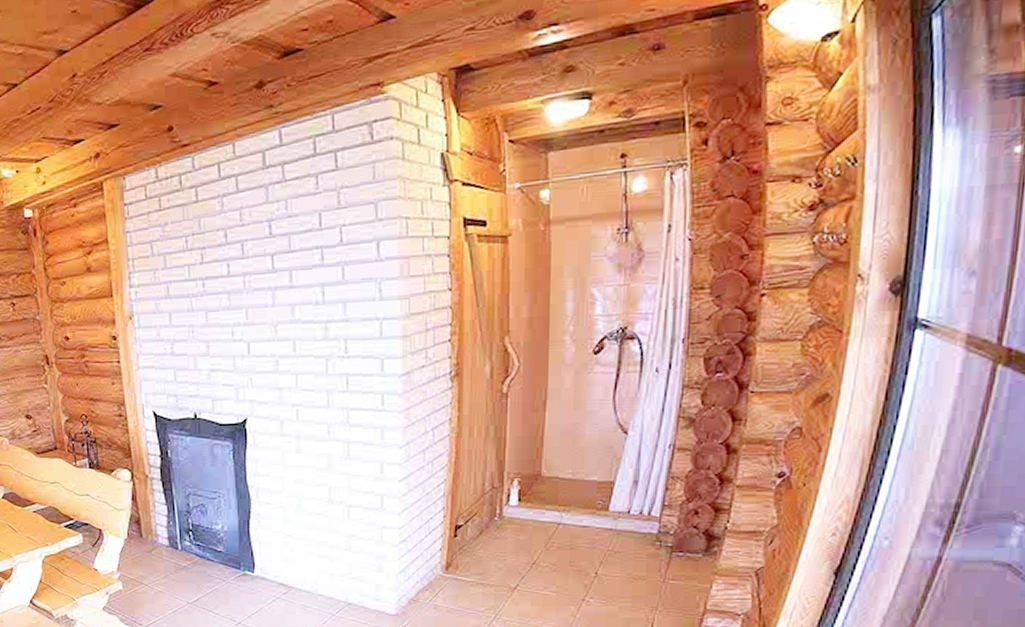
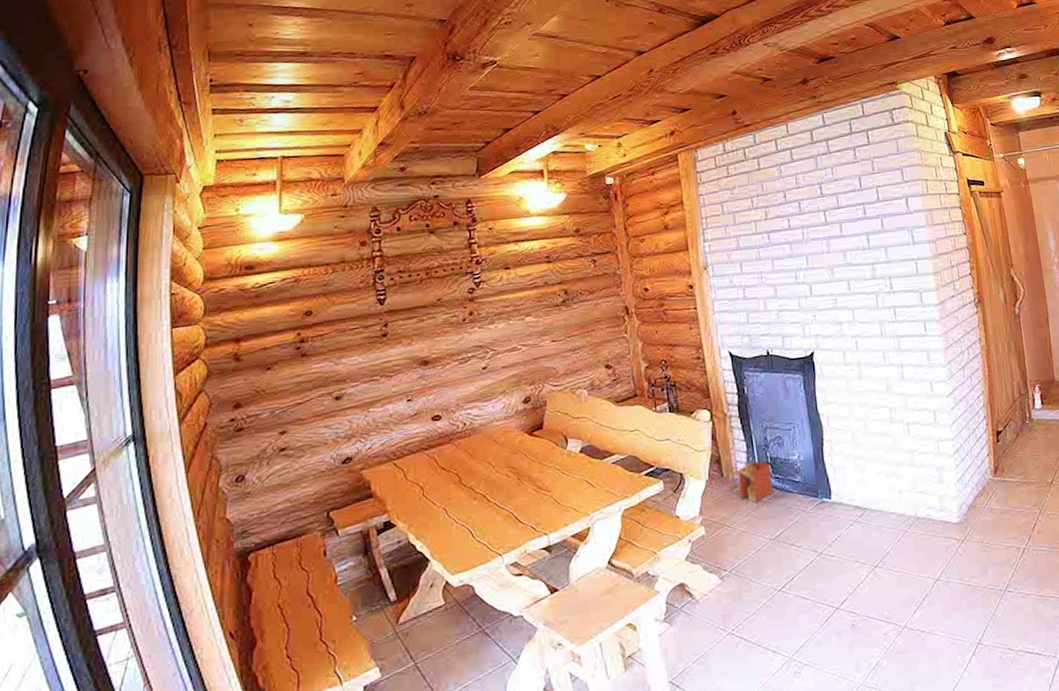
architectural model: none [157,525,193,567] -> present [737,461,773,503]

